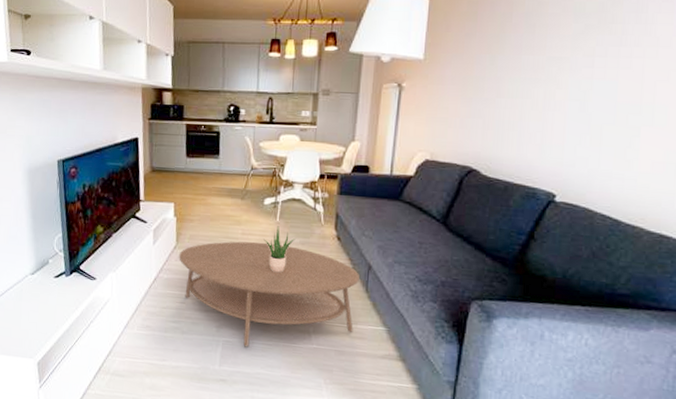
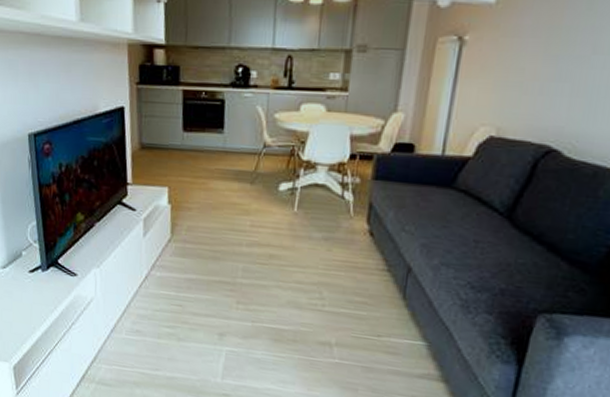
coffee table: present [179,241,359,348] -> none [174,235,396,359]
potted plant: present [263,226,296,273] -> none [277,217,317,274]

